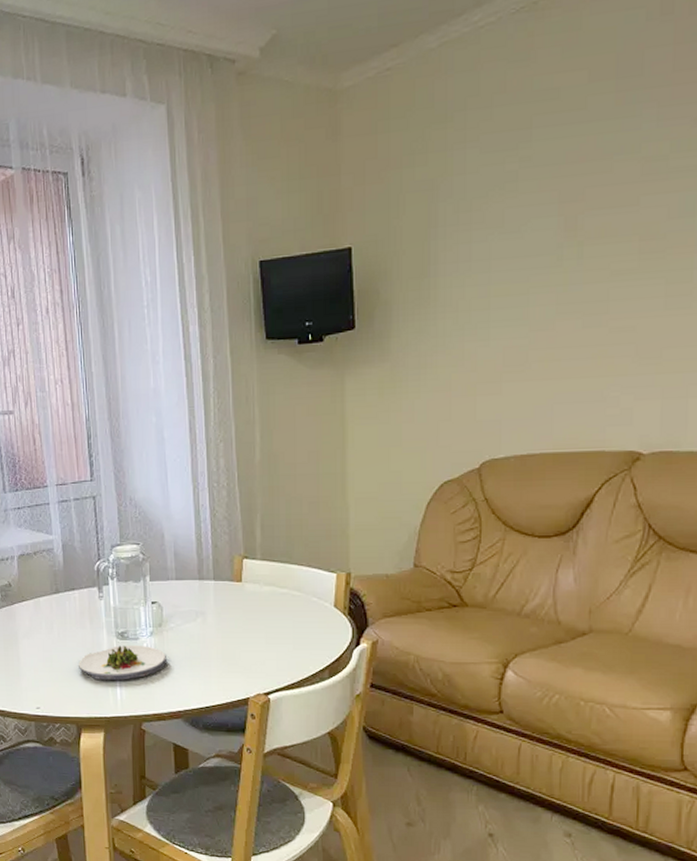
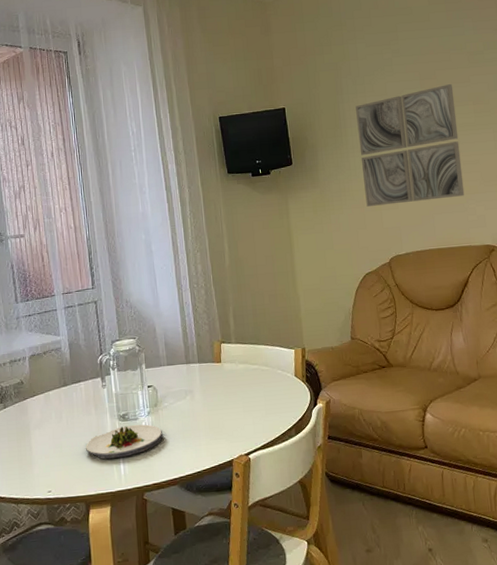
wall art: none [454,209,610,390] -> present [355,84,465,207]

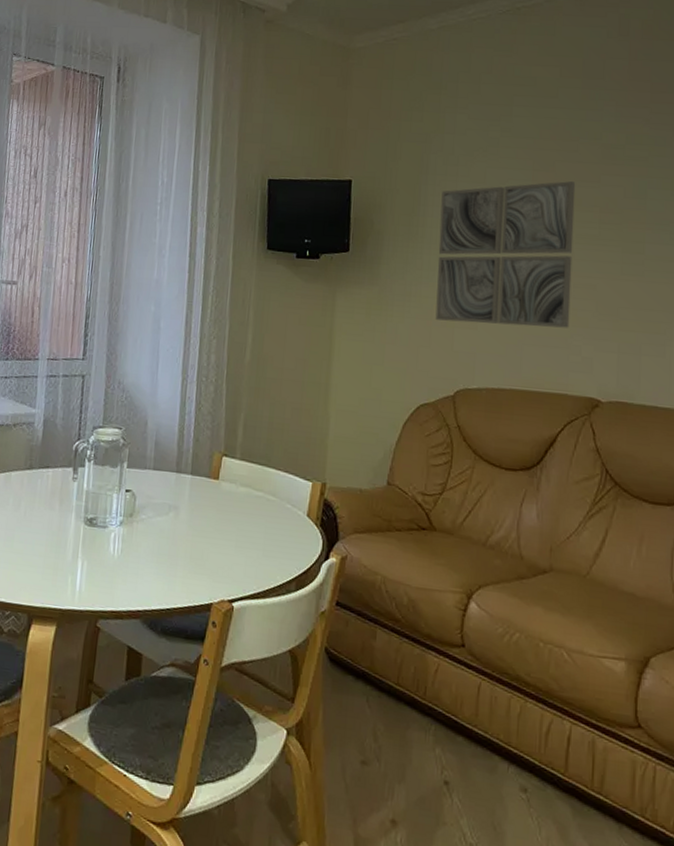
salad plate: present [85,424,164,459] -> none [39,532,134,570]

